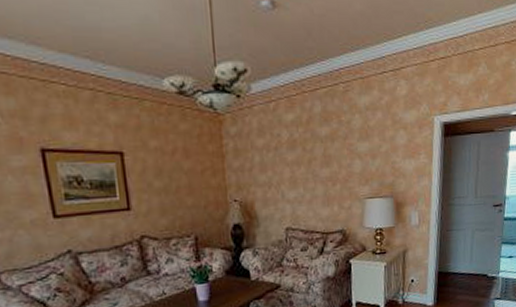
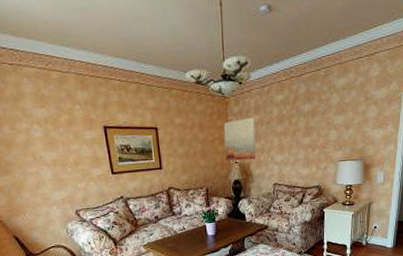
wall art: none [217,141,262,199] -> present [223,117,256,161]

